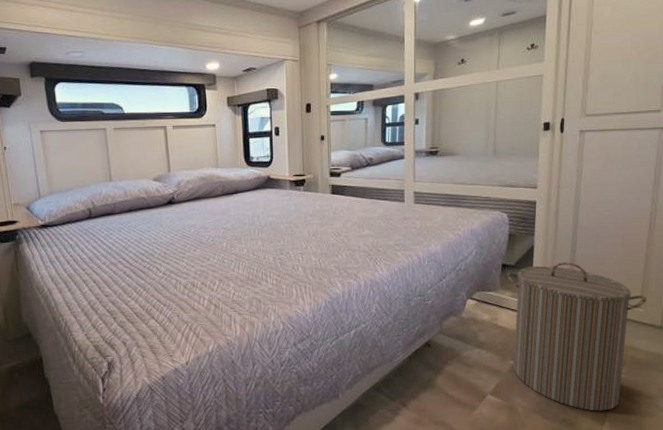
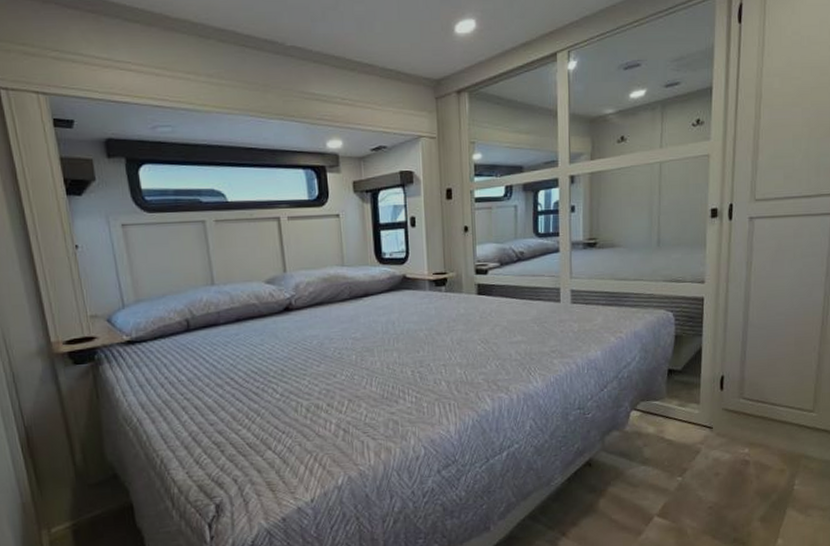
laundry hamper: present [507,262,647,411] -> none [673,364,820,528]

